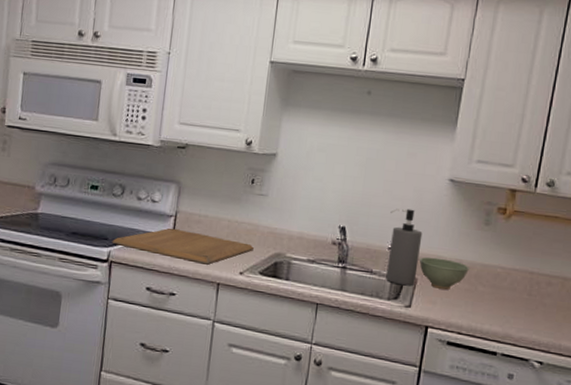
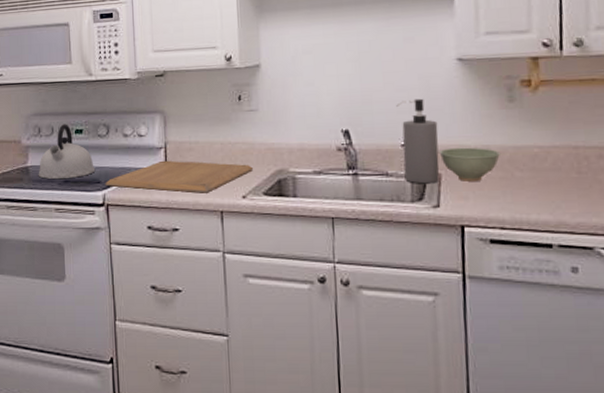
kettle: none [47,177,105,232] -> present [38,124,96,180]

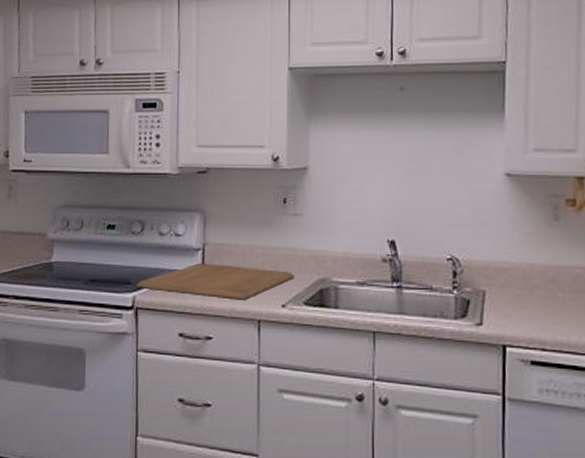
kettle: present [38,124,96,180] -> none [63,218,127,278]
soap dispenser: present [396,98,440,184] -> none [444,212,484,301]
bowl: present [438,147,500,181] -> none [483,264,544,300]

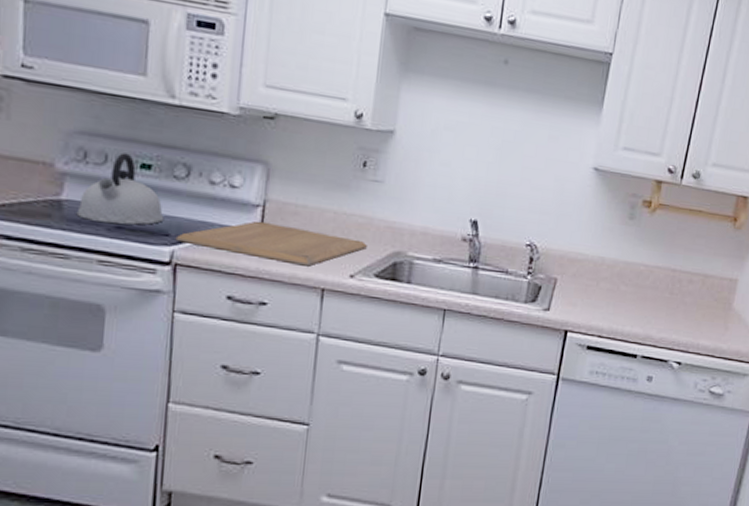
kettle: none [63,218,127,278] -> present [76,152,165,225]

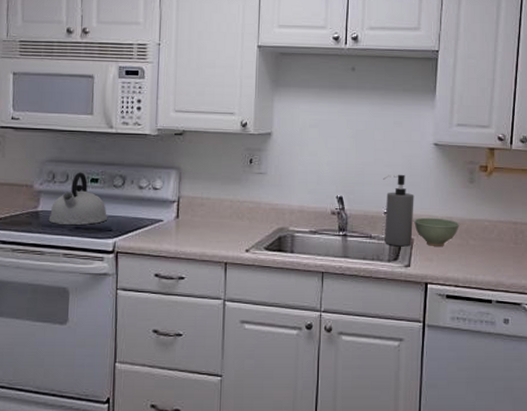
chopping board: present [175,221,367,267] -> none [116,213,257,246]
soap dispenser: none [523,200,564,287] -> present [383,174,414,247]
bowl: none [559,254,612,290] -> present [413,217,460,246]

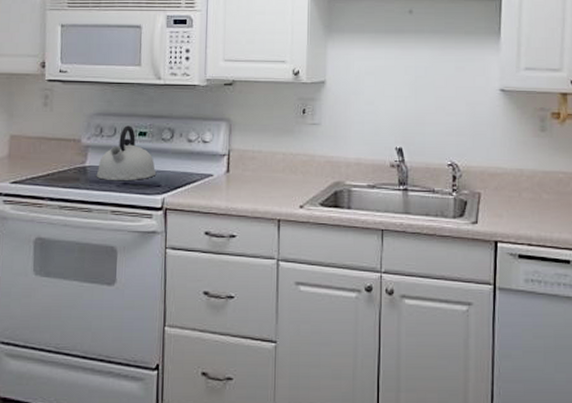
soap dispenser: present [383,174,414,247] -> none [445,123,480,202]
bowl: present [413,217,460,246] -> none [479,169,531,201]

